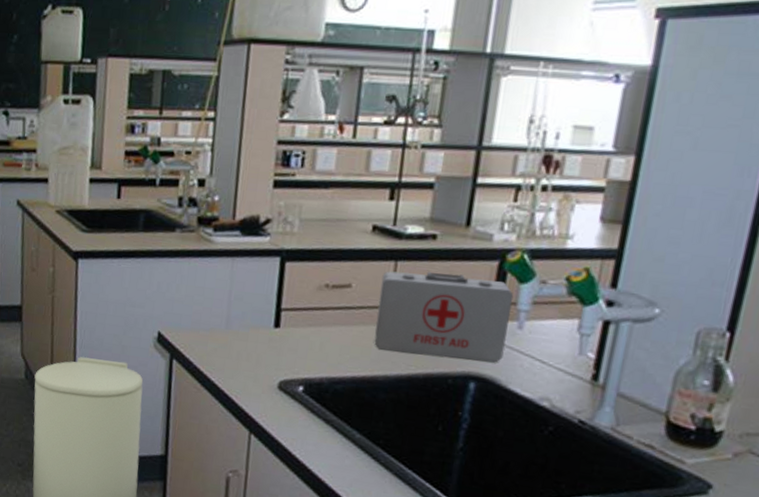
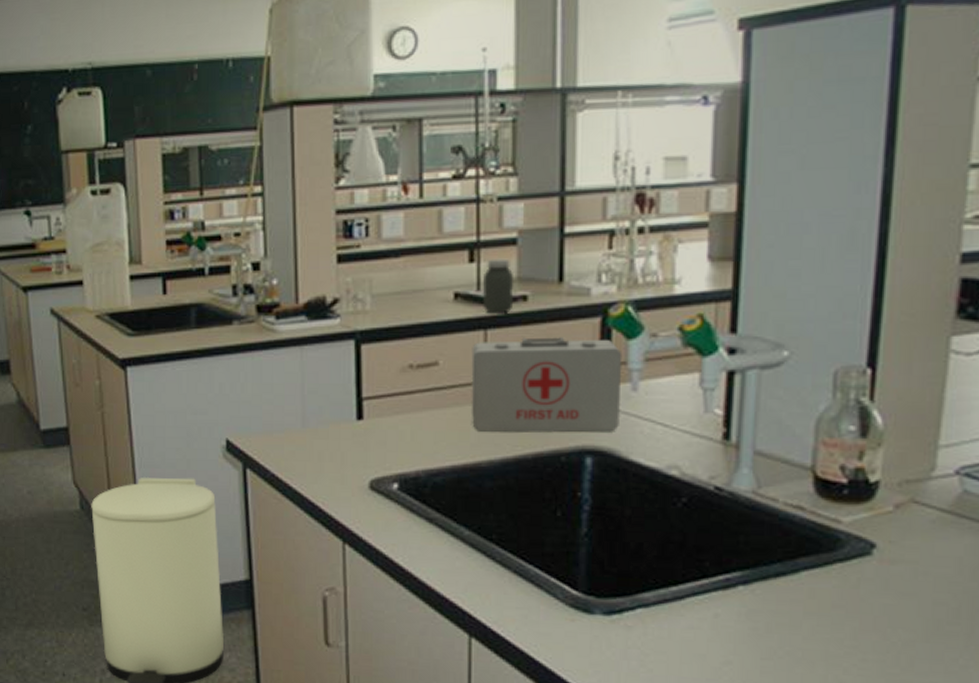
jar: none [396,199,427,248] -> present [482,258,514,314]

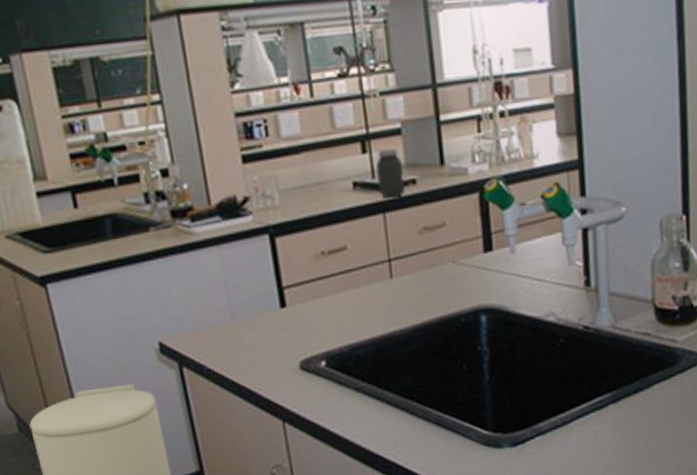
first-aid kit: present [471,337,623,433] -> none [374,212,504,305]

